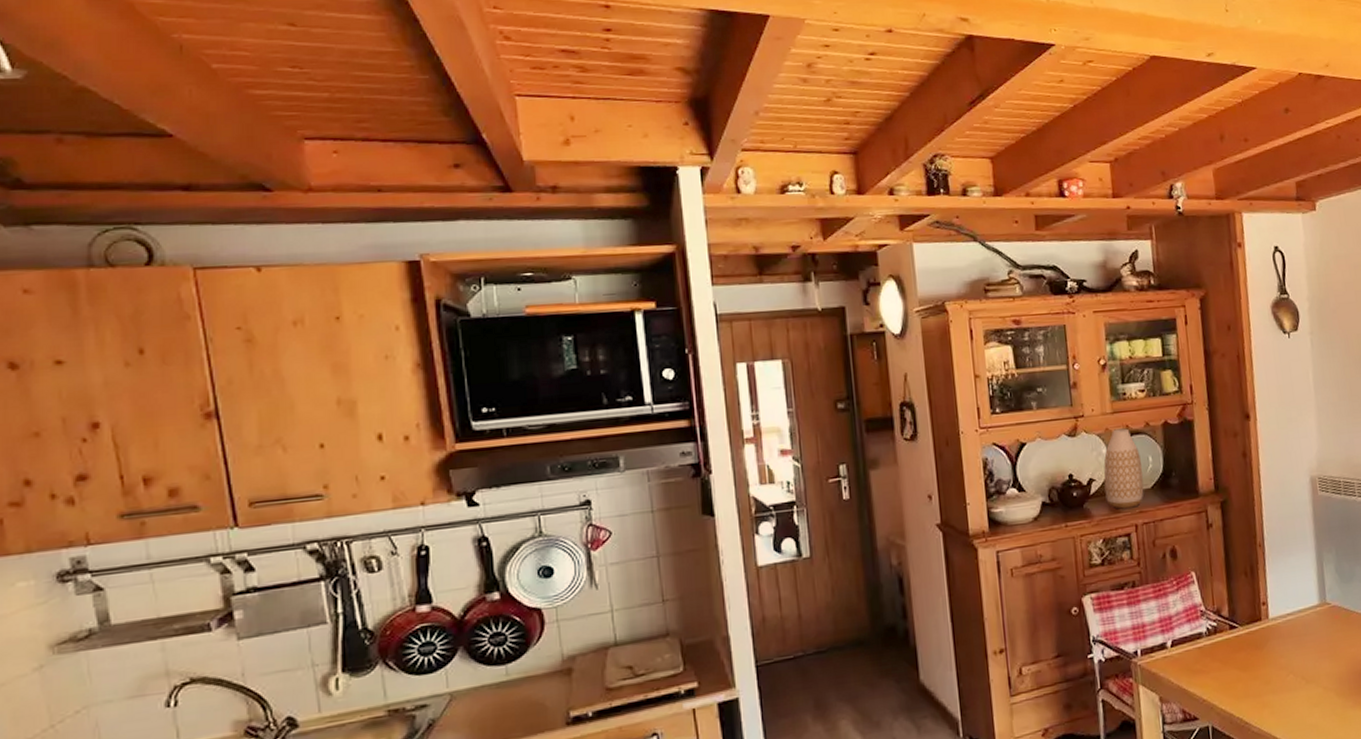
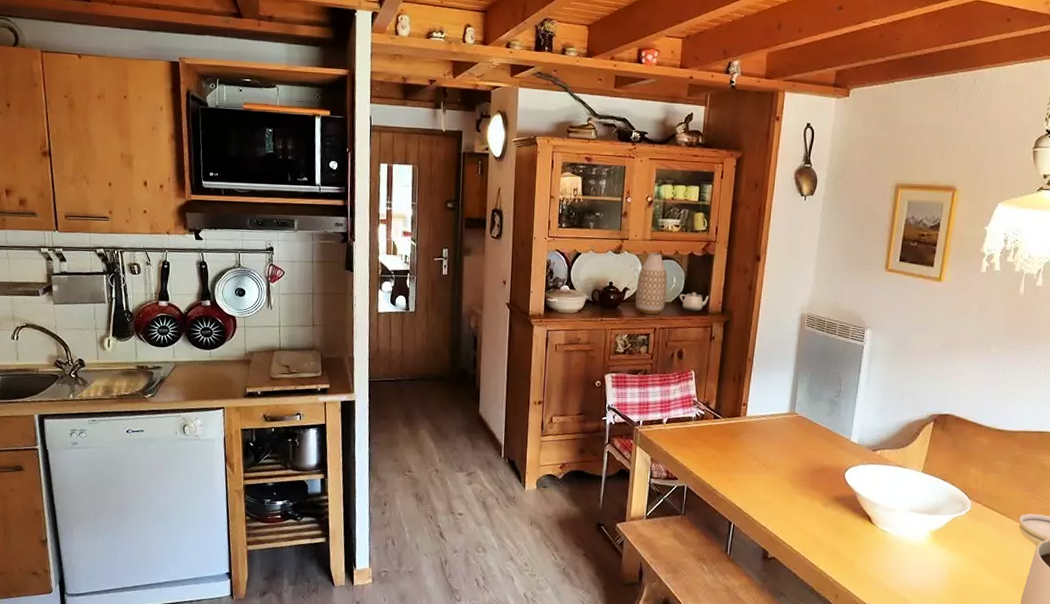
teapot: none [1160,470,1199,496] -> present [679,292,711,311]

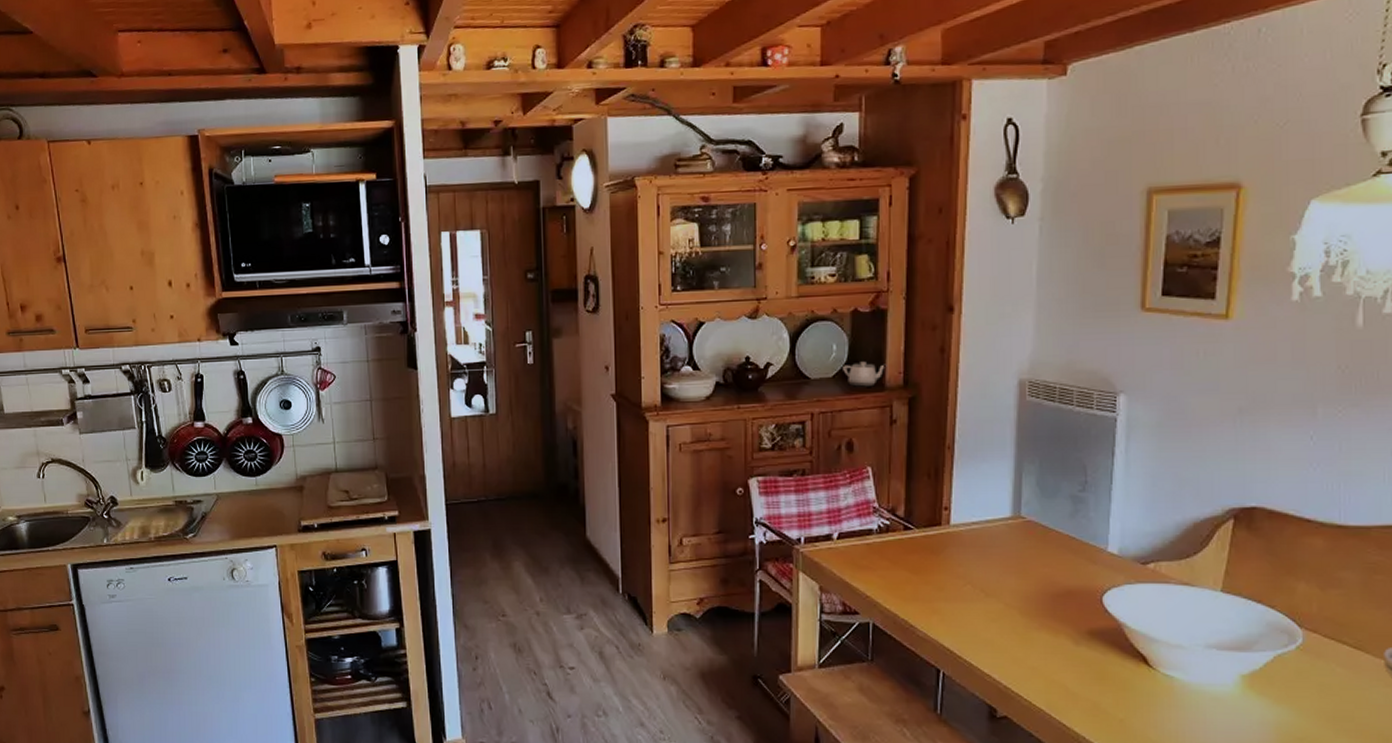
vase: present [635,253,667,315] -> none [782,313,824,396]

